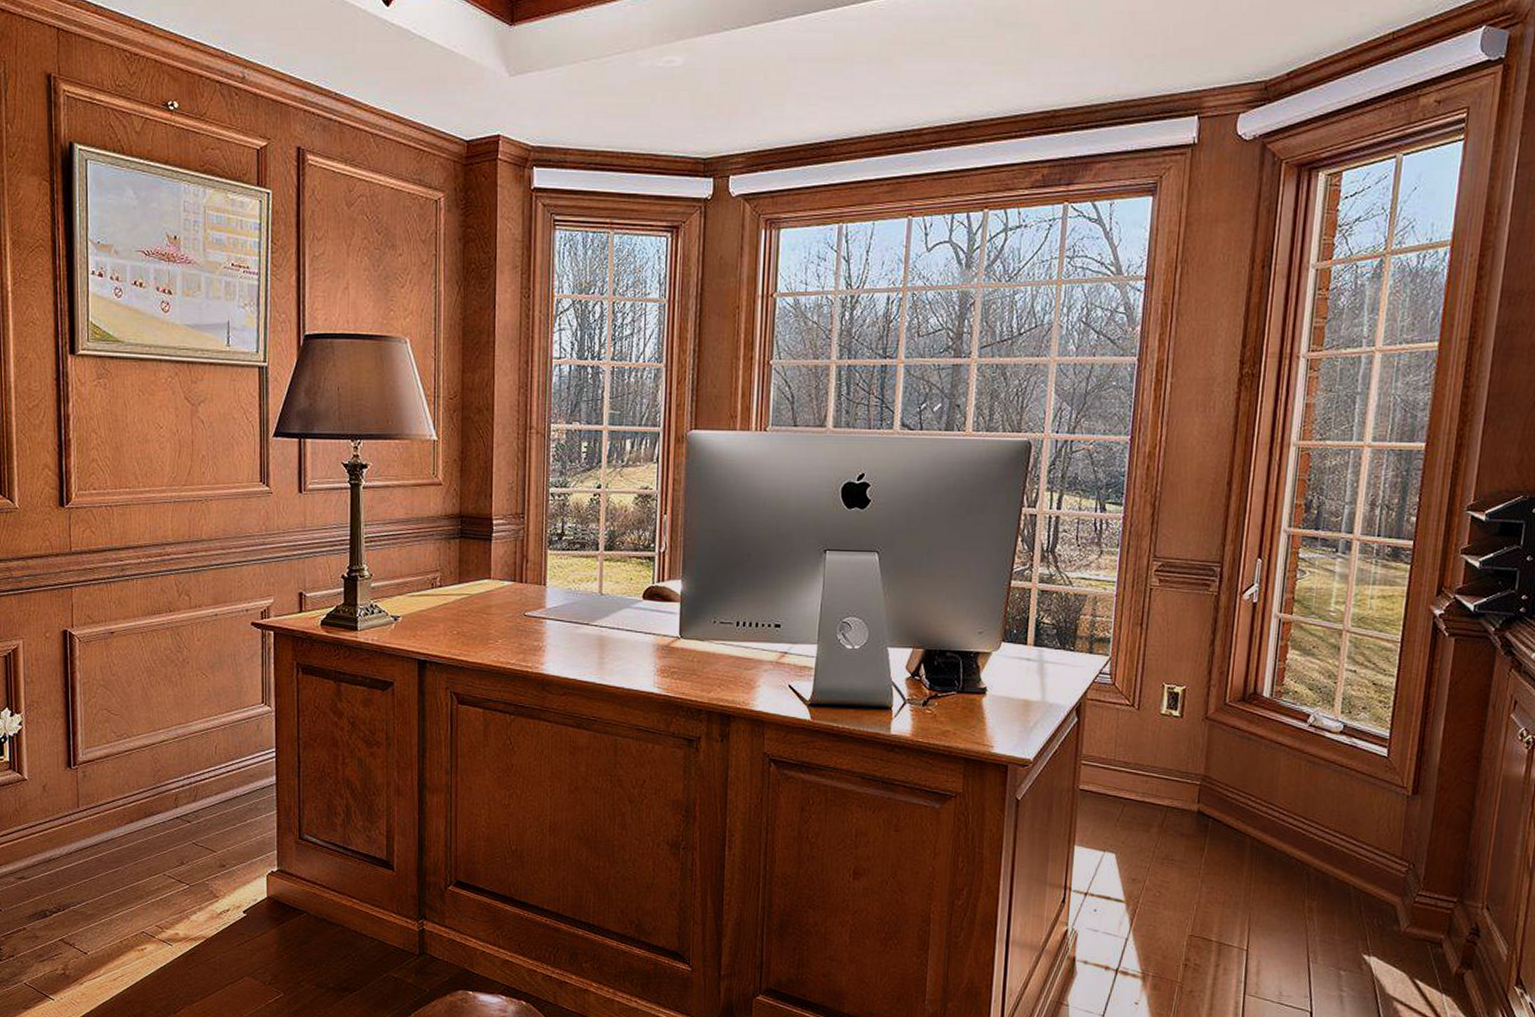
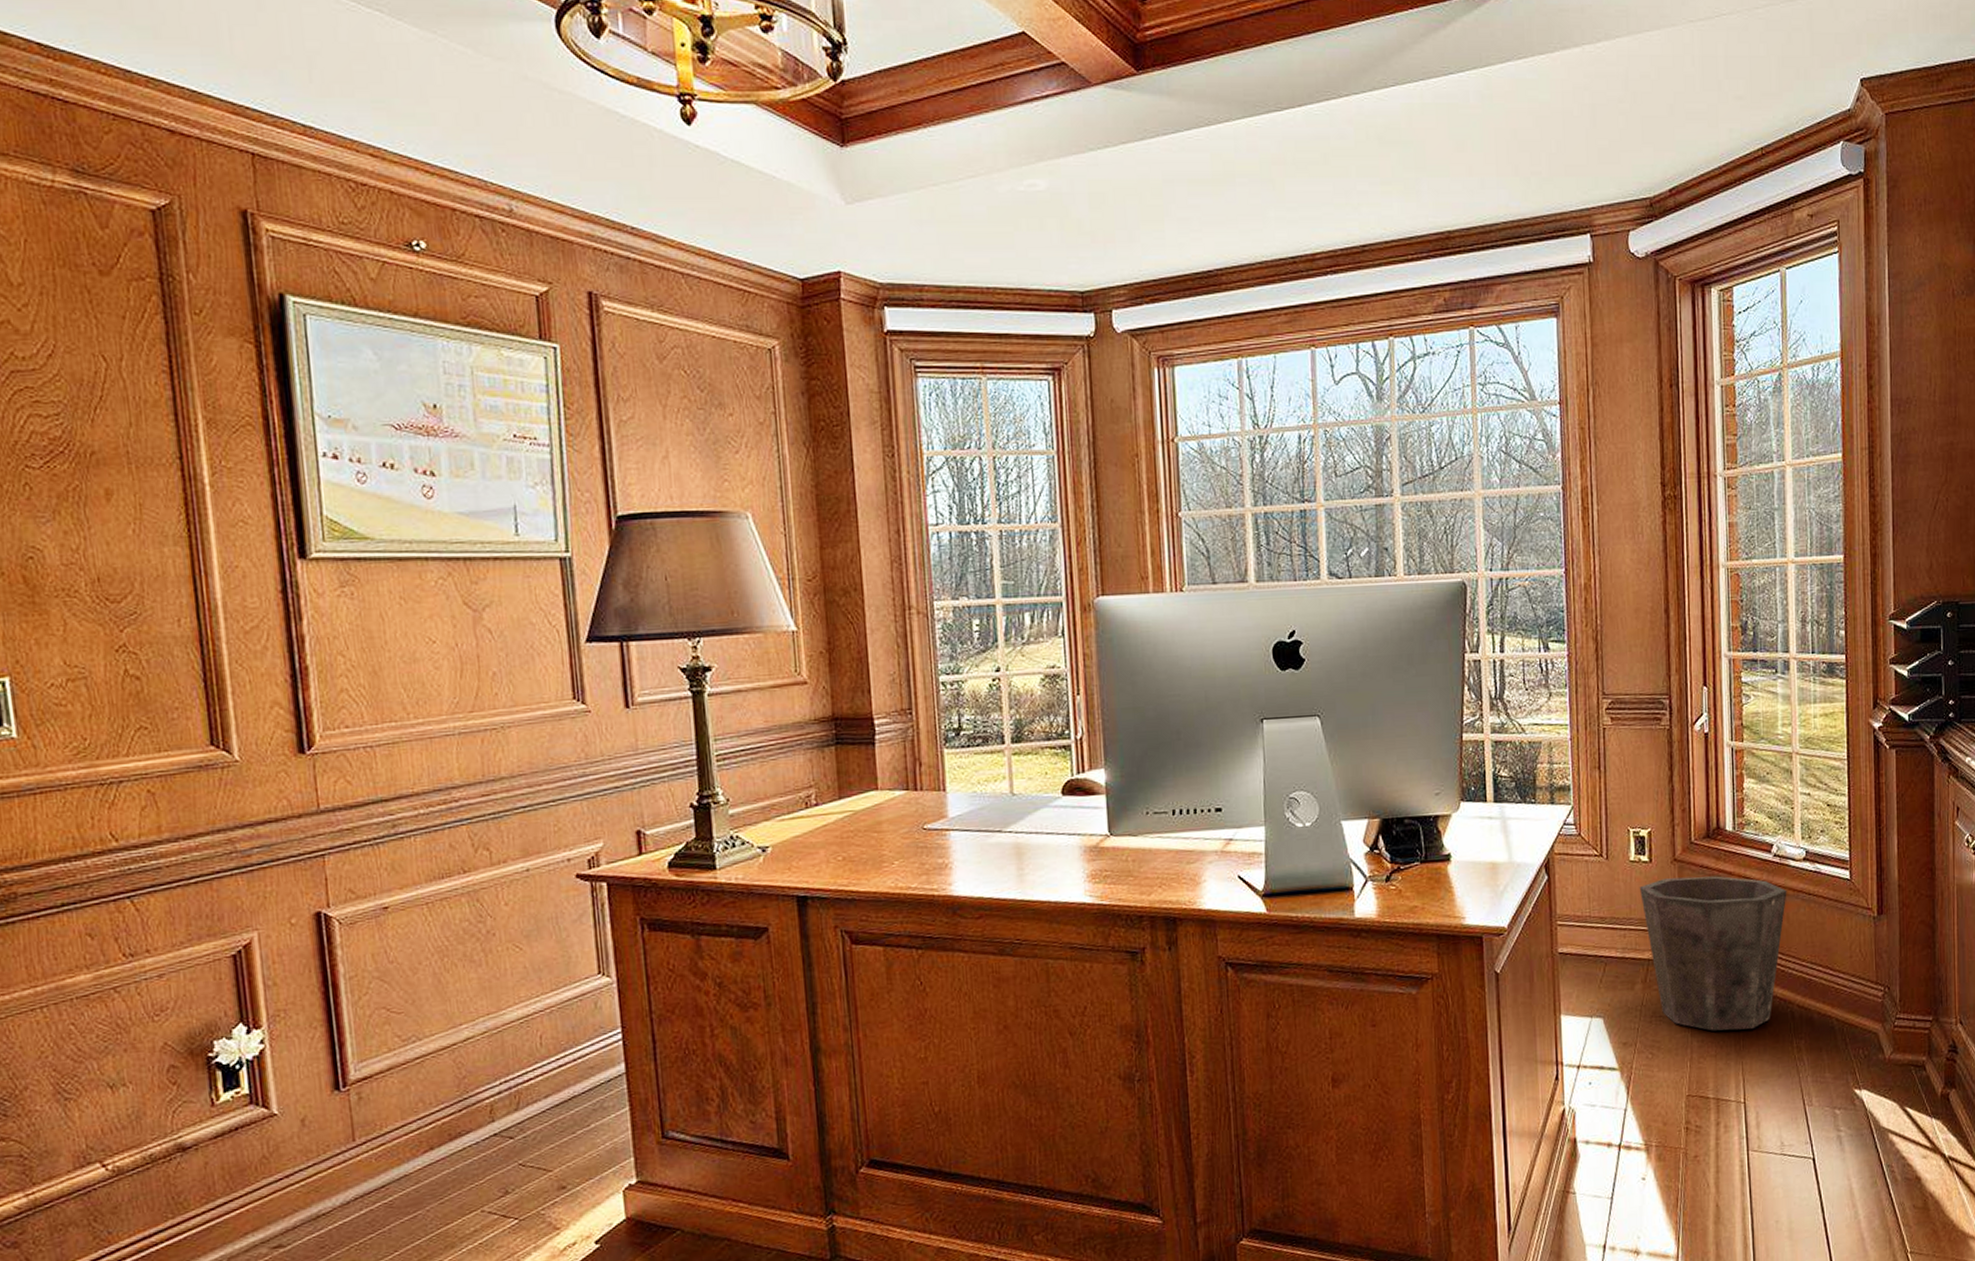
waste bin: none [1167,734,1319,884] -> present [1639,876,1787,1031]

